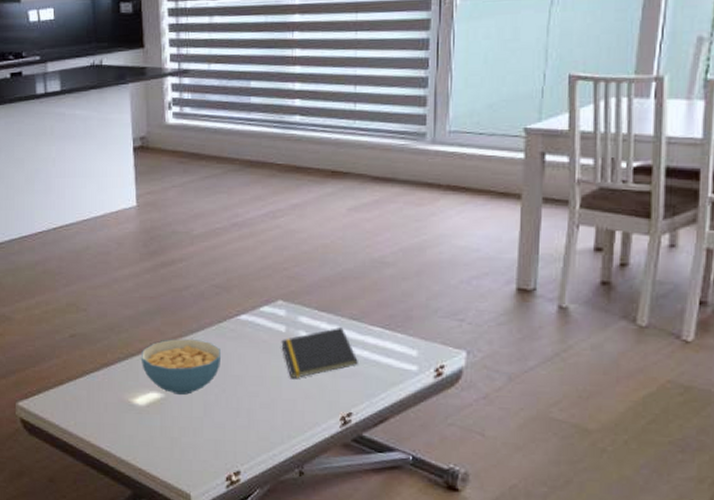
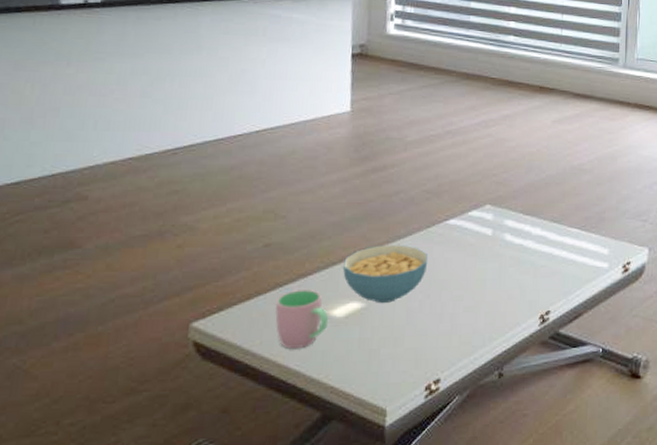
cup: none [84,378,132,431] -> present [275,290,329,348]
notepad: present [281,328,358,378] -> none [487,230,557,280]

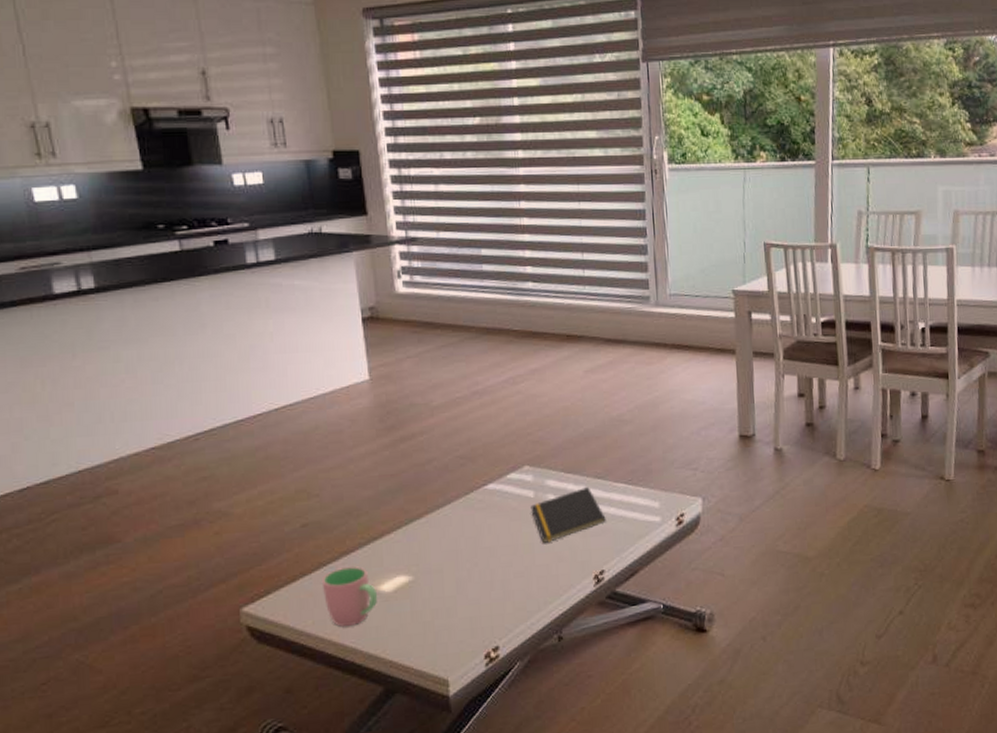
cereal bowl: present [342,245,428,303] -> none [384,514,471,575]
notepad: none [487,230,557,280] -> present [530,487,606,543]

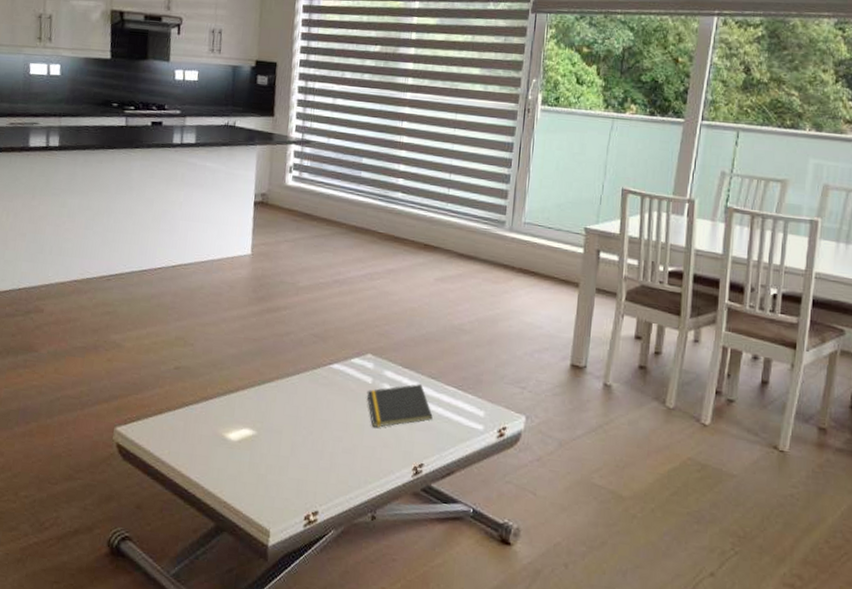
cup: present [321,566,378,627] -> none [181,410,225,463]

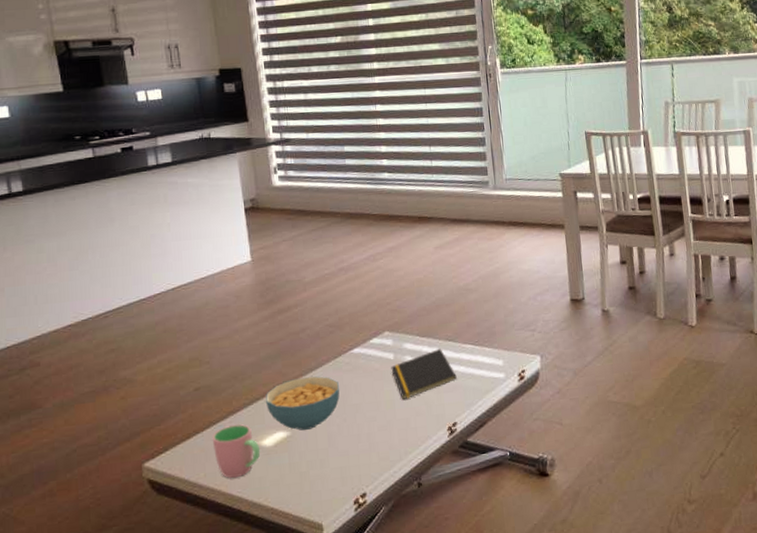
cup: none [181,410,225,463] -> present [212,424,261,478]
cereal bowl: none [238,380,312,434] -> present [265,376,340,431]

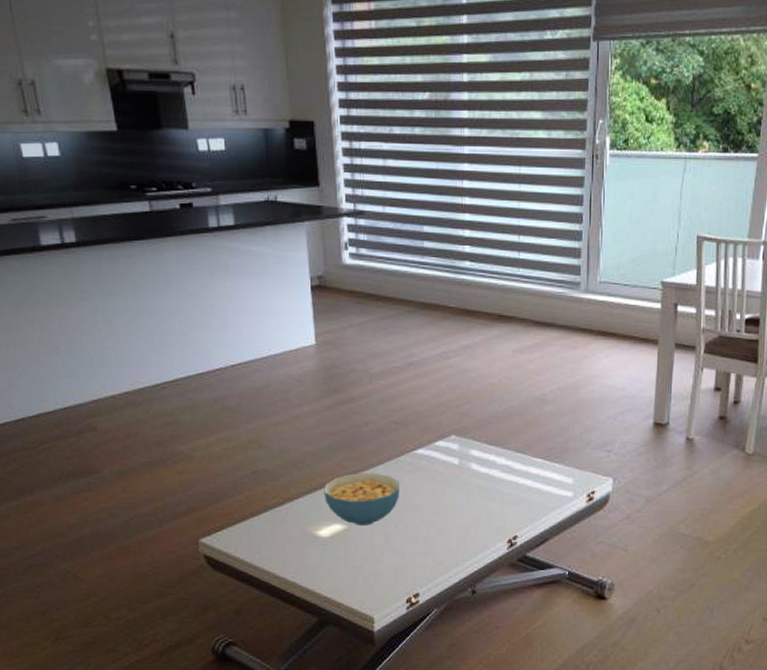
cup: present [212,424,261,478] -> none [268,512,316,563]
notepad: present [391,349,457,399] -> none [455,460,522,506]

